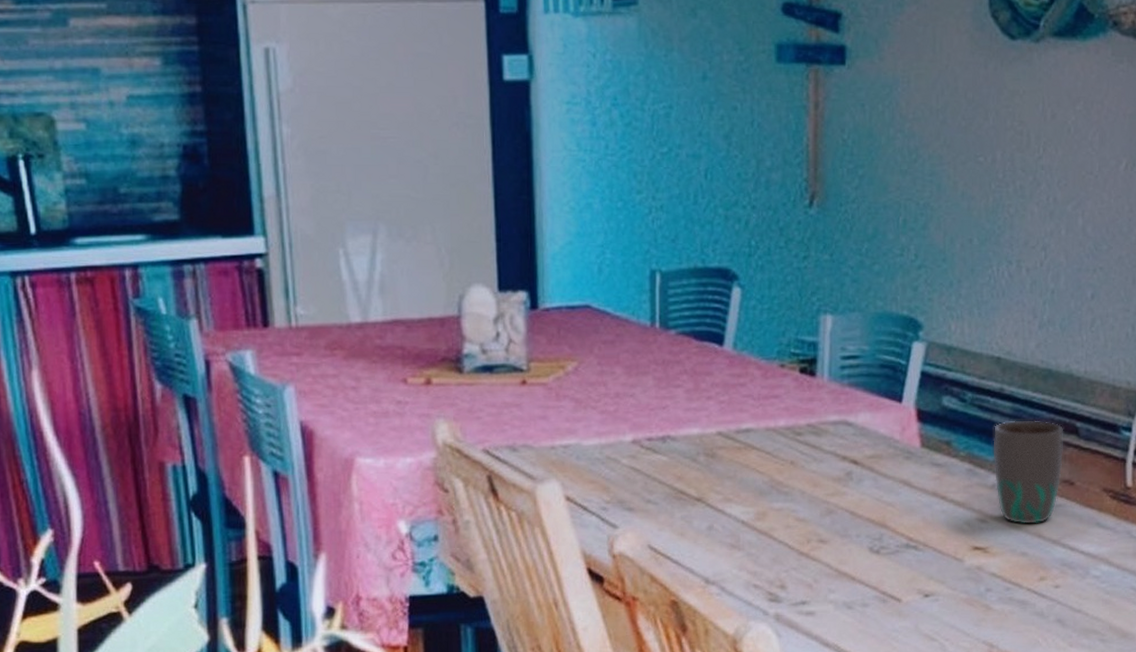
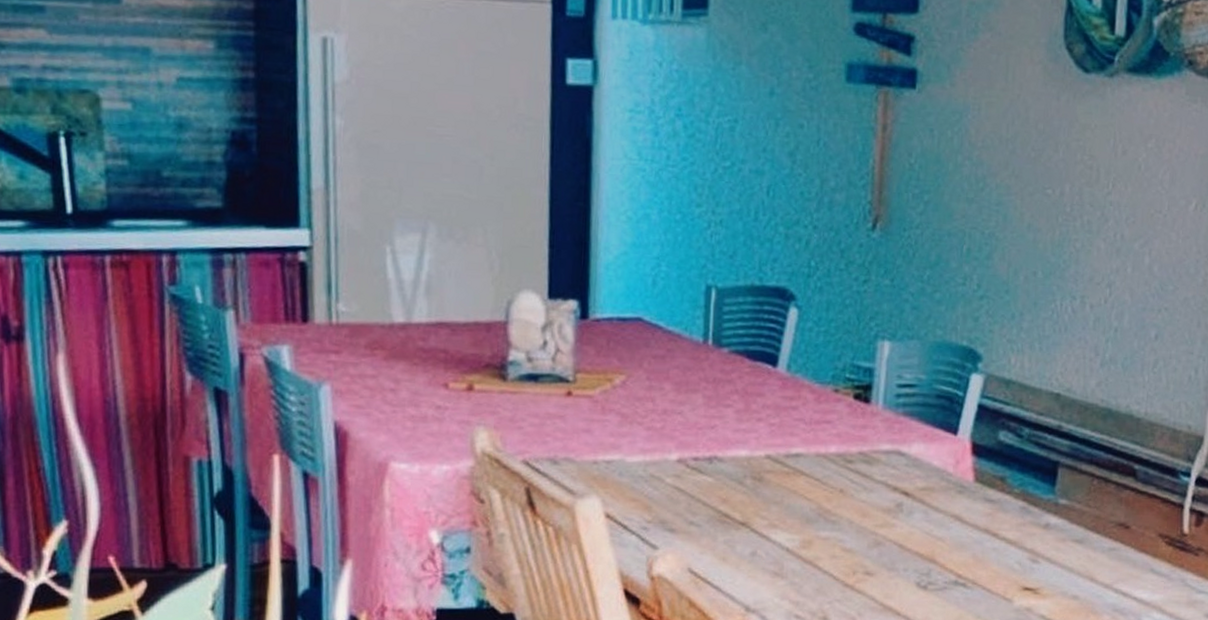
mug: present [993,420,1063,524] -> none [1047,459,1121,567]

